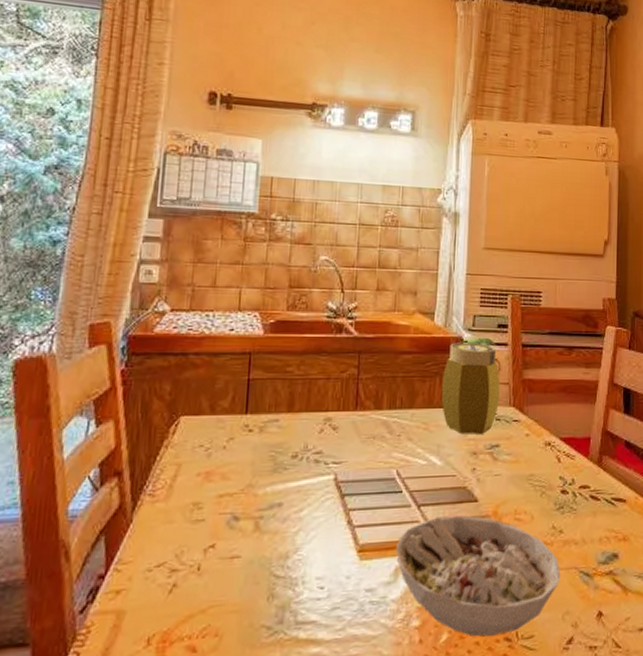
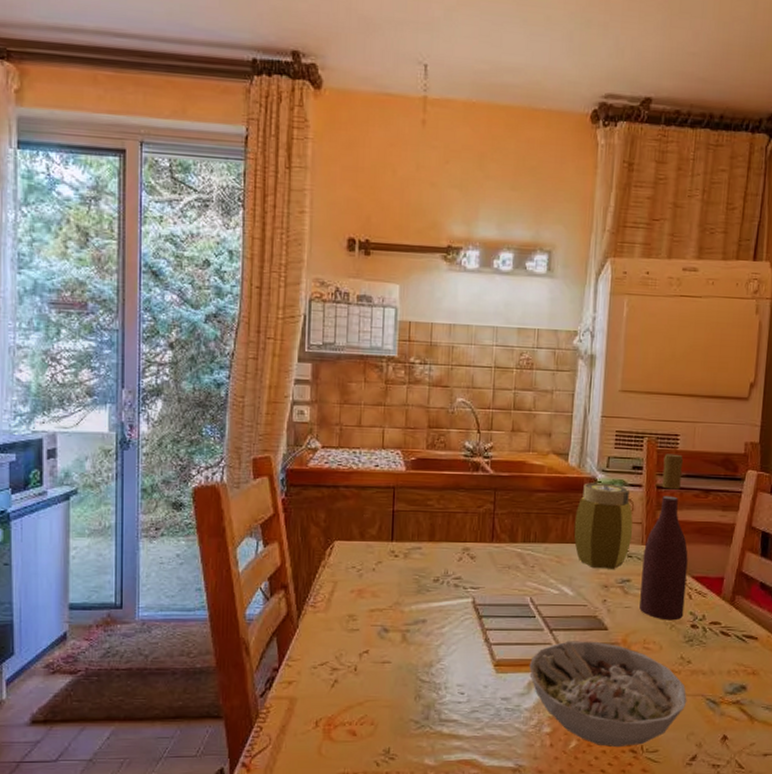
wine bottle: none [509,311,555,487] -> present [639,453,688,621]

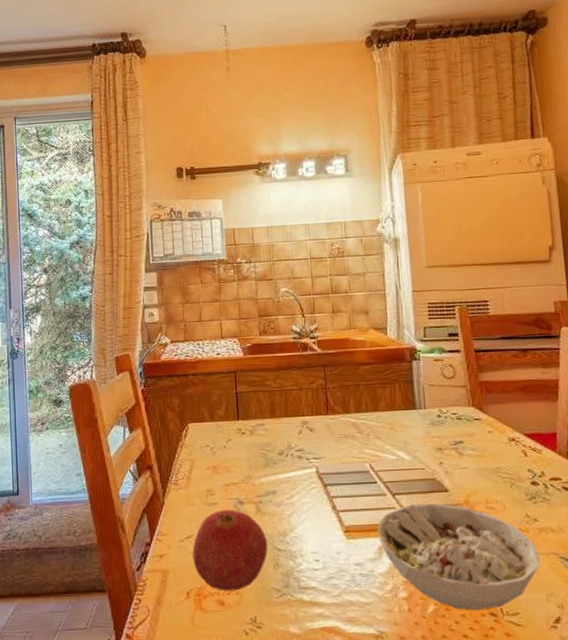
fruit: none [325,636,411,721] -> present [192,509,268,591]
jar: present [573,482,633,569] -> none [401,351,459,433]
wine bottle: present [639,453,688,621] -> none [471,318,522,479]

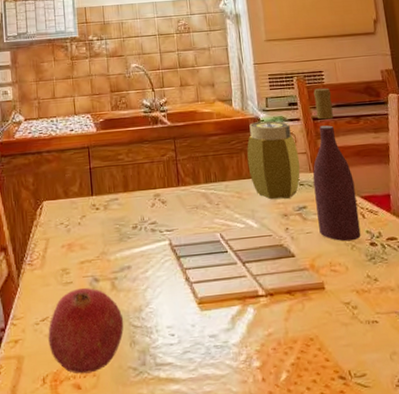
bowl: present [377,503,541,611] -> none [229,269,383,376]
jar: none [401,351,459,433] -> present [247,120,300,200]
wine bottle: none [471,318,522,479] -> present [312,88,361,242]

